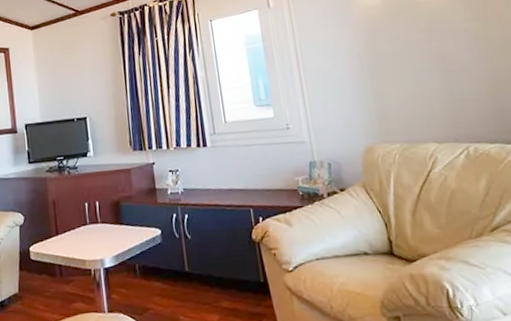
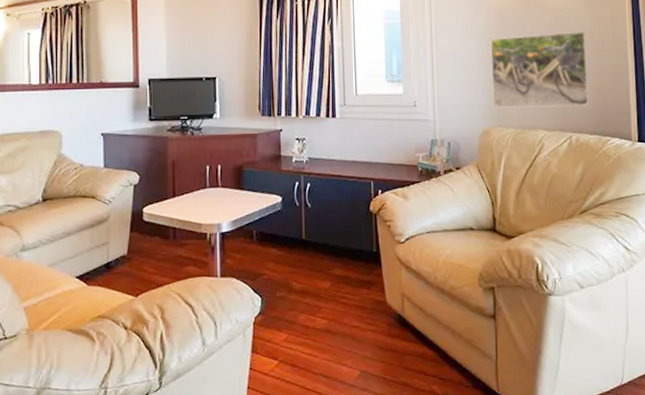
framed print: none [361,33,485,124] -> present [490,31,590,108]

